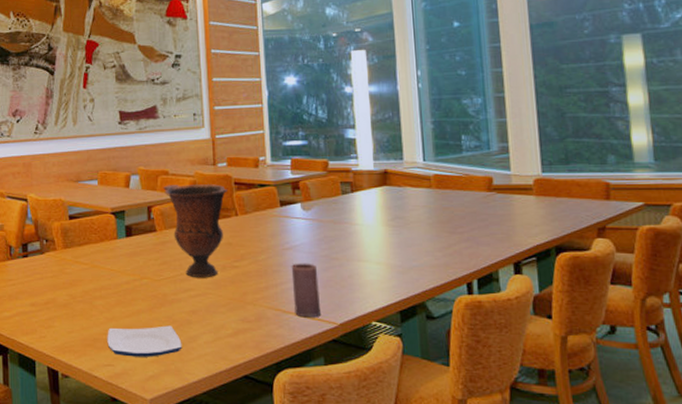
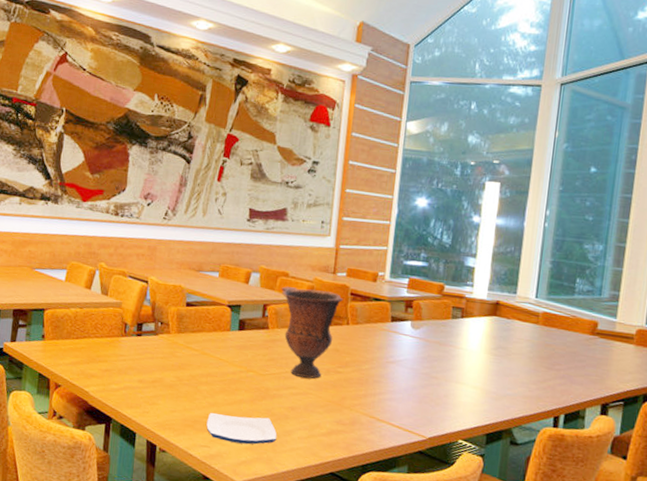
candle: present [291,263,322,318] -> none [388,376,416,429]

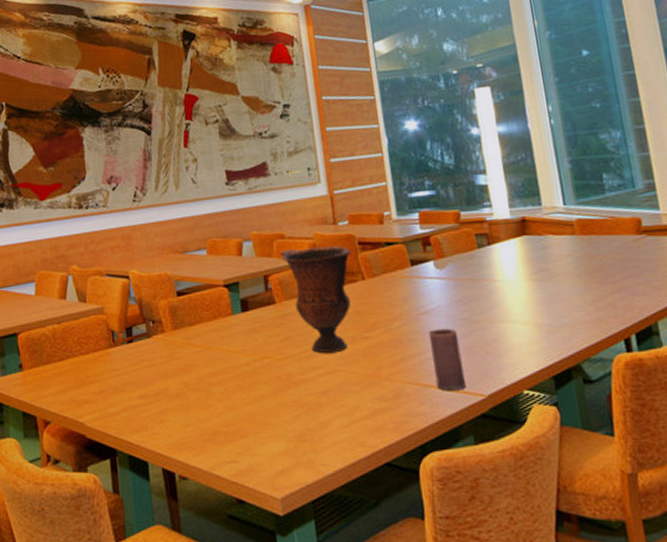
plate: present [206,412,277,445] -> none [228,410,314,450]
candle: none [388,376,416,429] -> present [428,328,467,391]

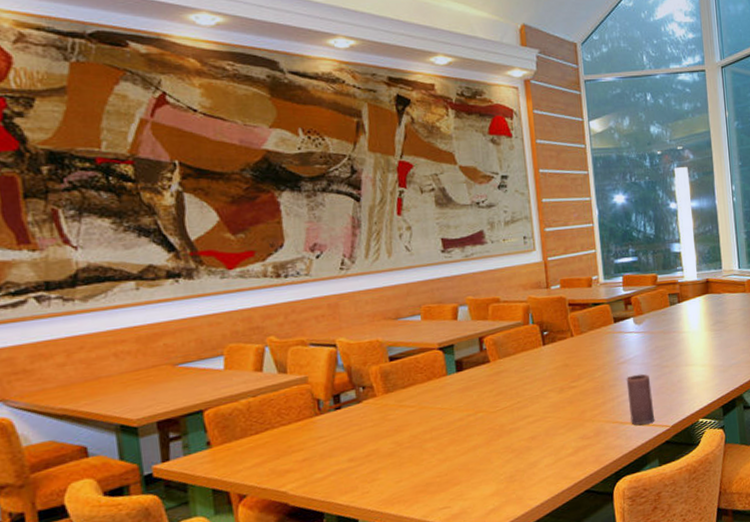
vase: present [279,245,351,354] -> none [494,307,562,404]

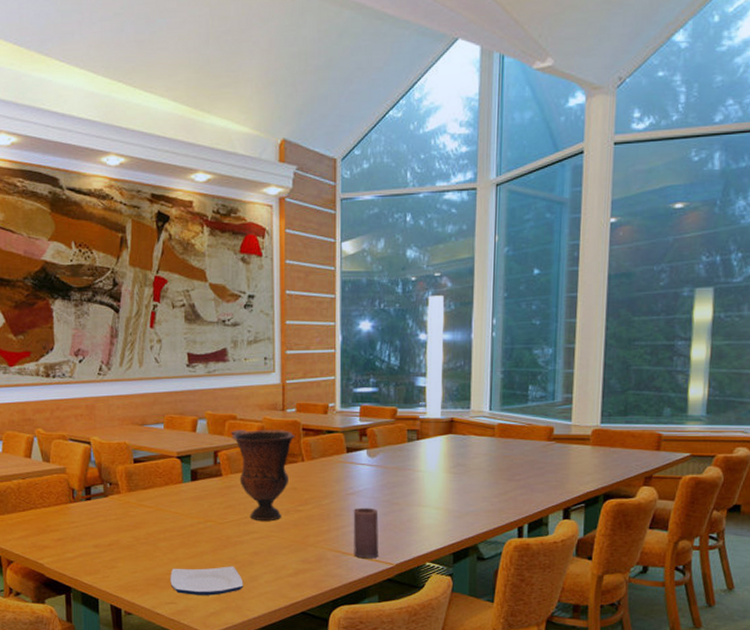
plate: none [441,455,523,496] -> present [170,566,244,596]
vase: none [494,307,562,404] -> present [230,430,295,522]

